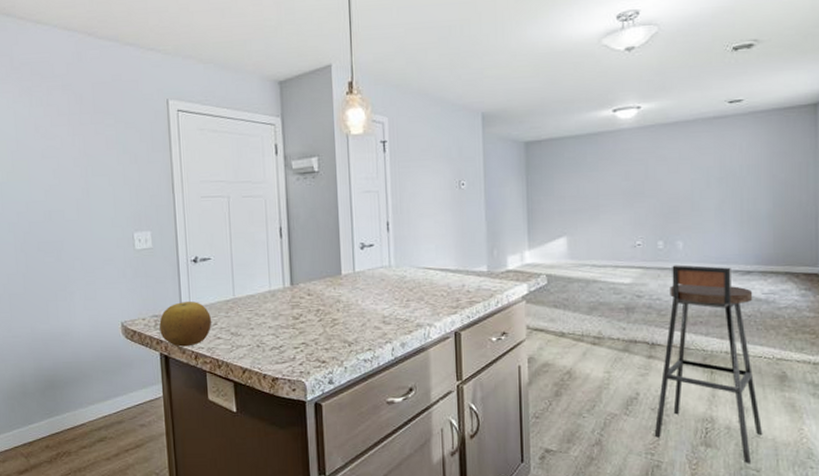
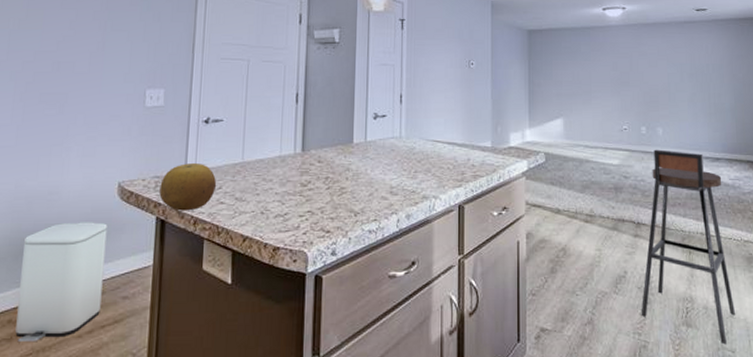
pedal bin: none [47,359,123,464] -> present [15,222,108,343]

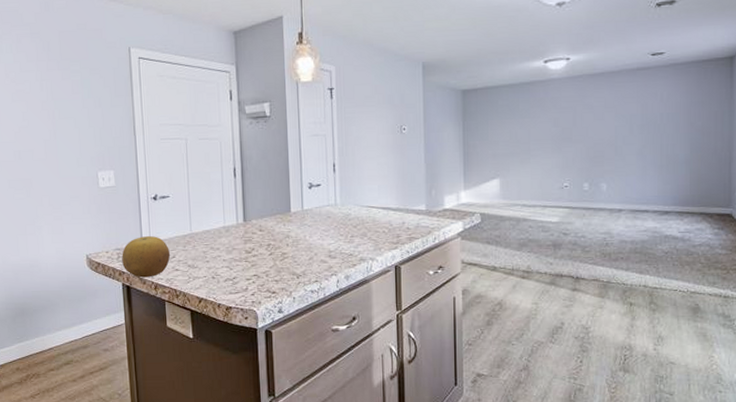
pedal bin: present [15,222,108,343] -> none [18,289,88,385]
bar stool: present [641,149,736,345] -> none [577,205,677,388]

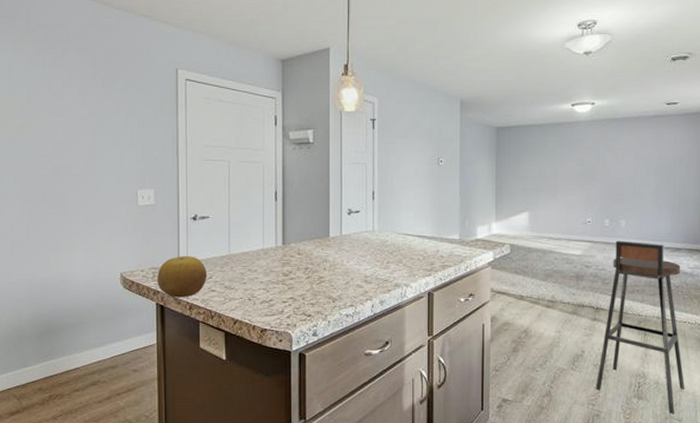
bar stool: none [577,205,677,388] -> present [595,240,685,415]

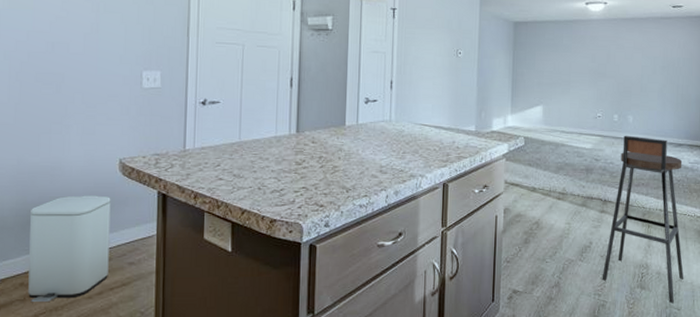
pedal bin: none [45,307,115,406] -> present [28,195,111,303]
fruit: present [157,256,208,298] -> none [160,142,215,186]

